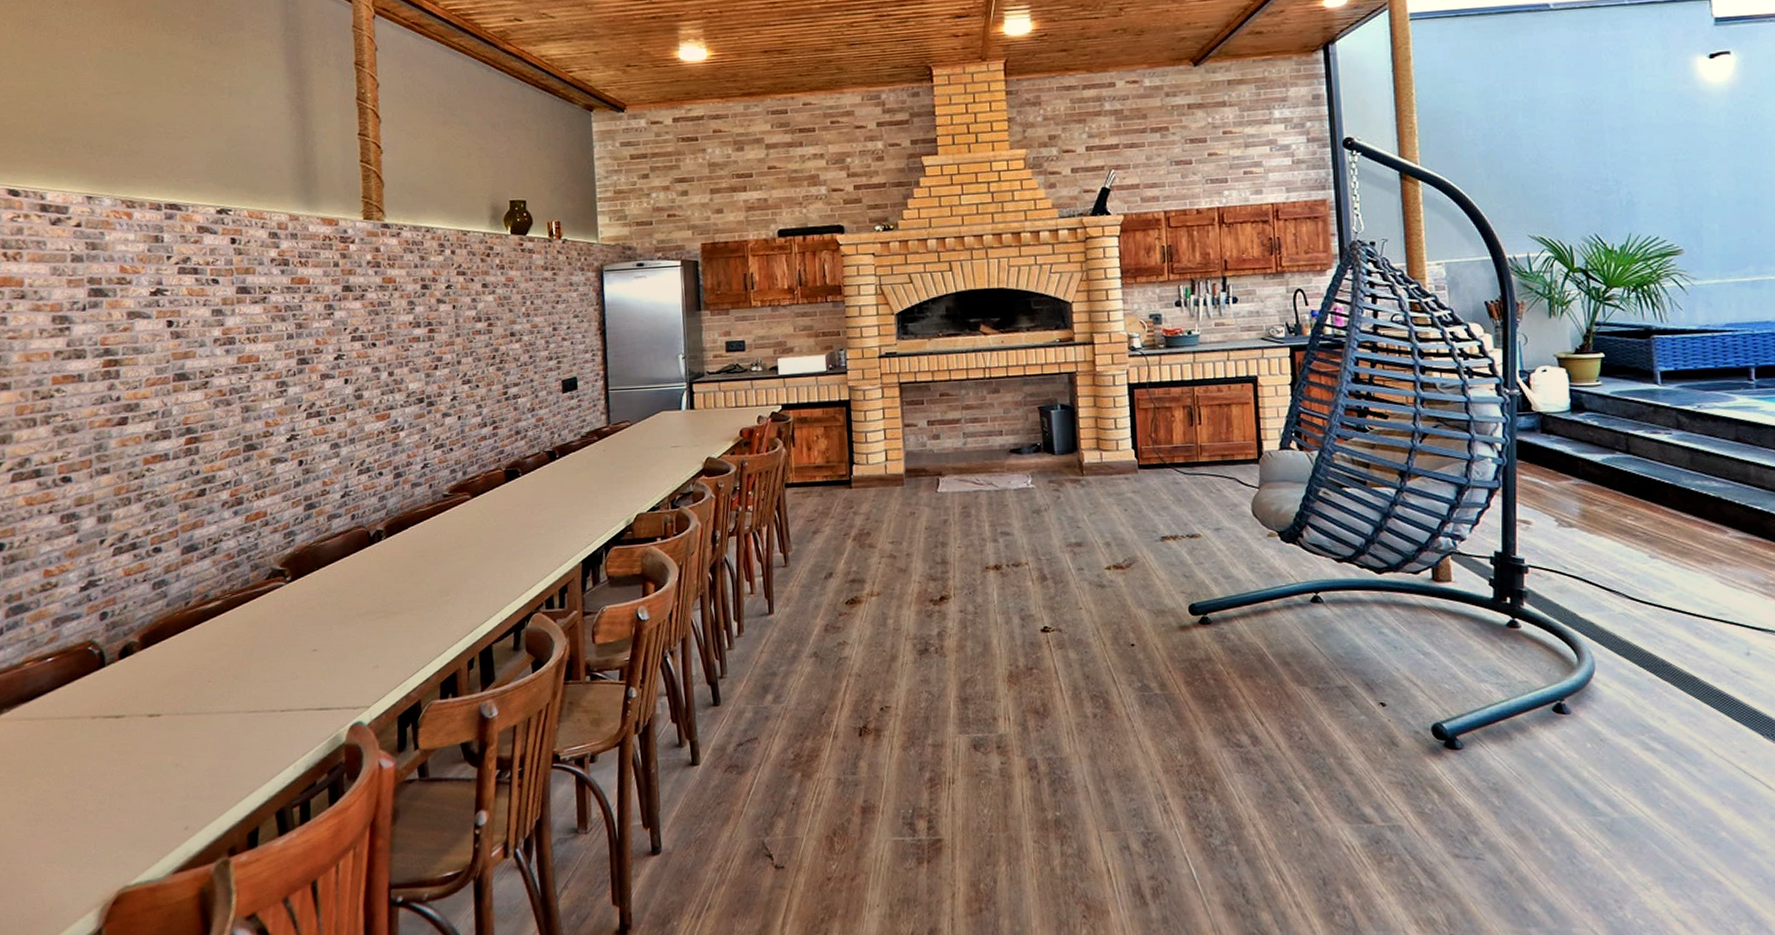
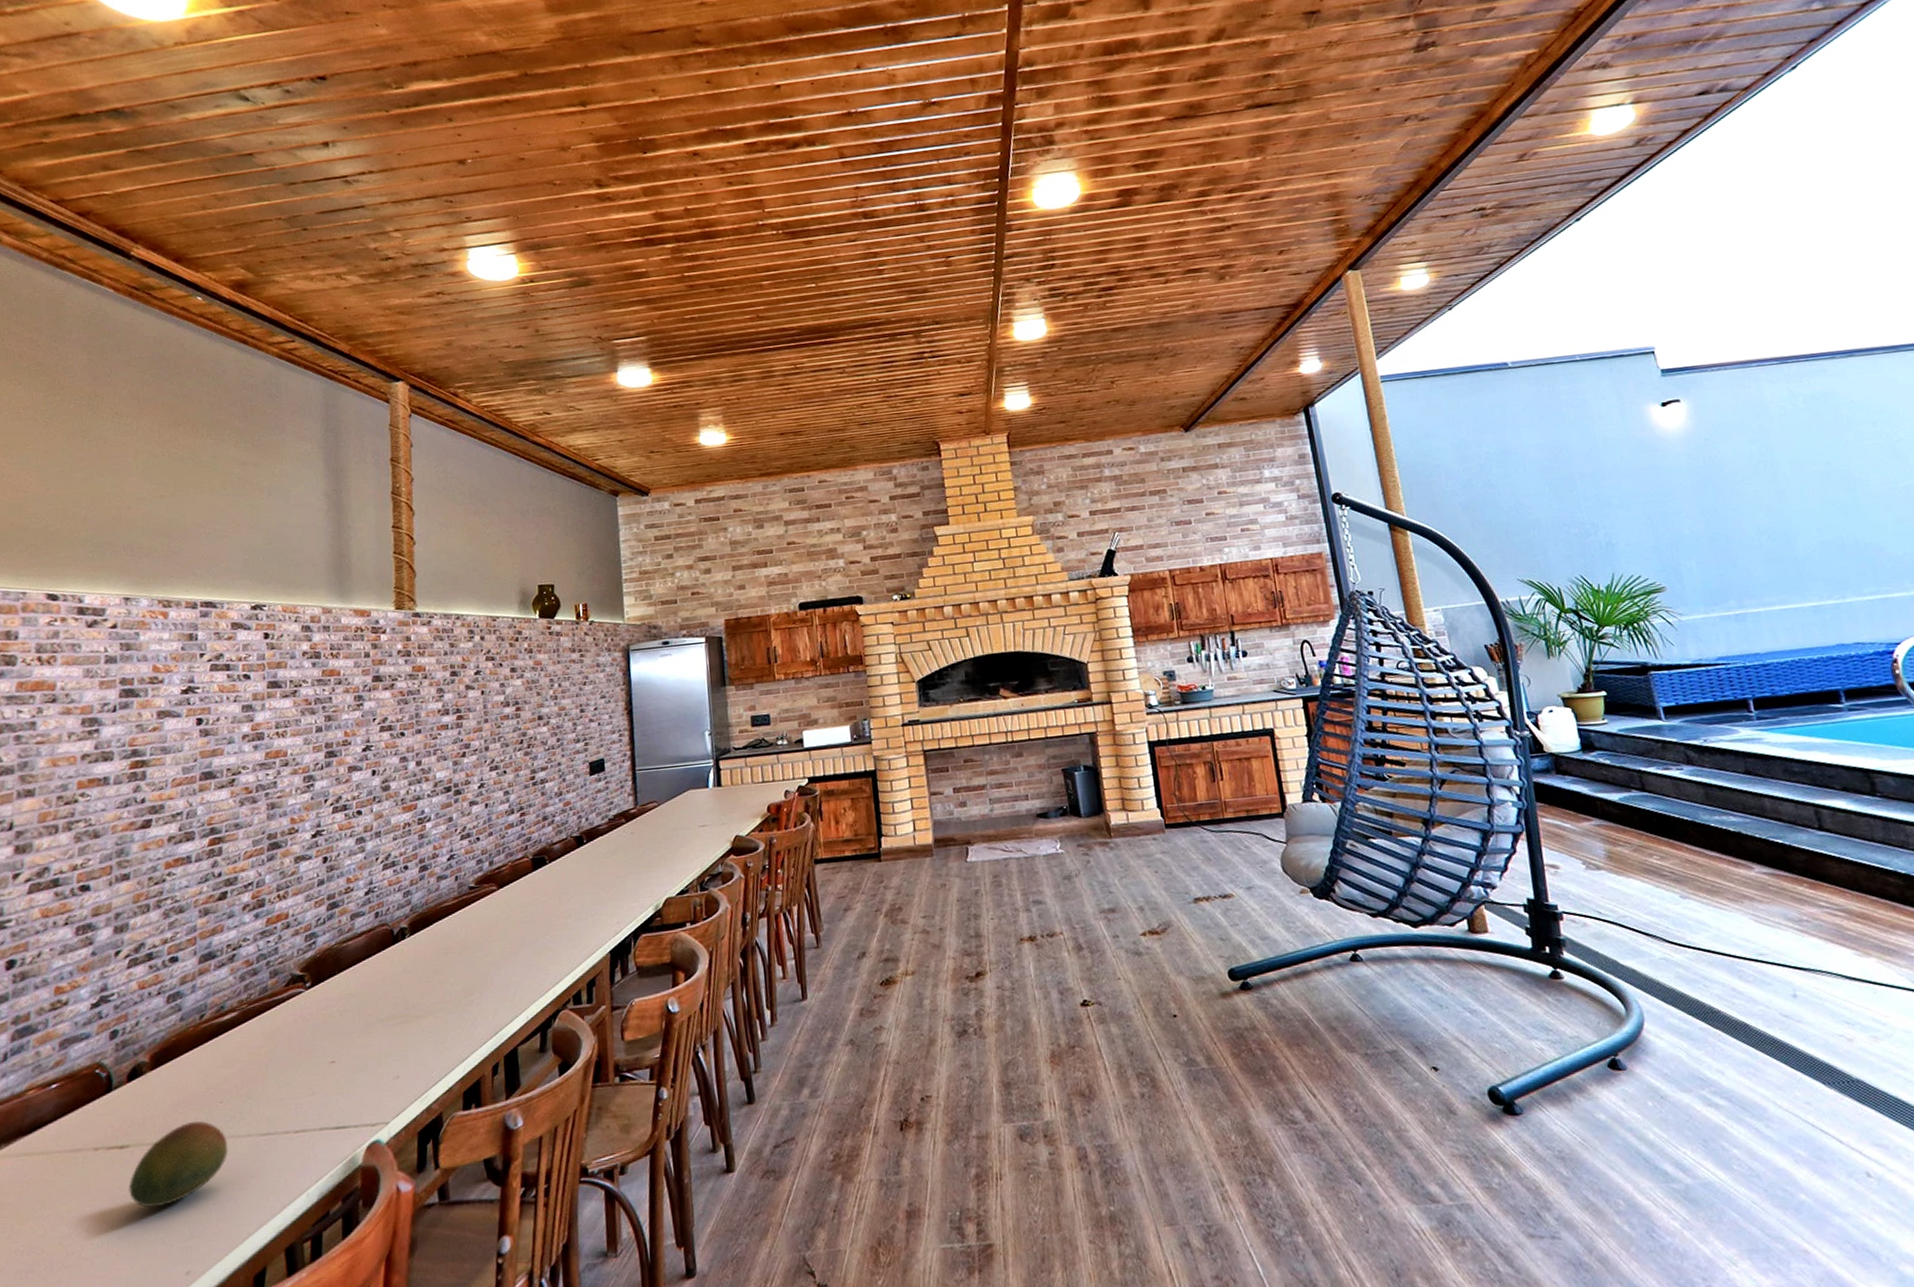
fruit: none [126,696,219,771] -> present [129,1120,228,1208]

